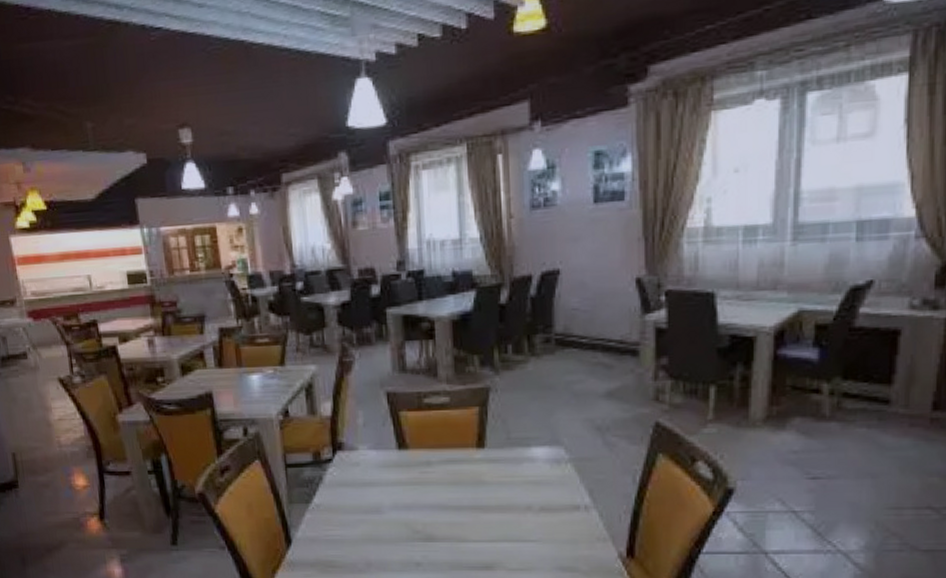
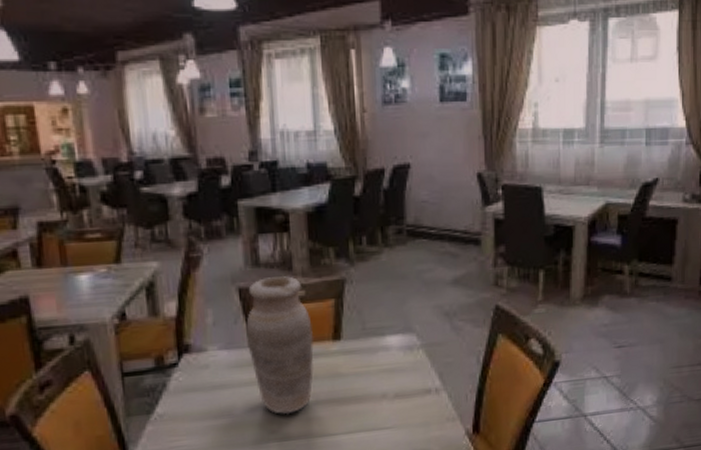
vase: none [392,381,458,517] -> present [244,275,314,415]

